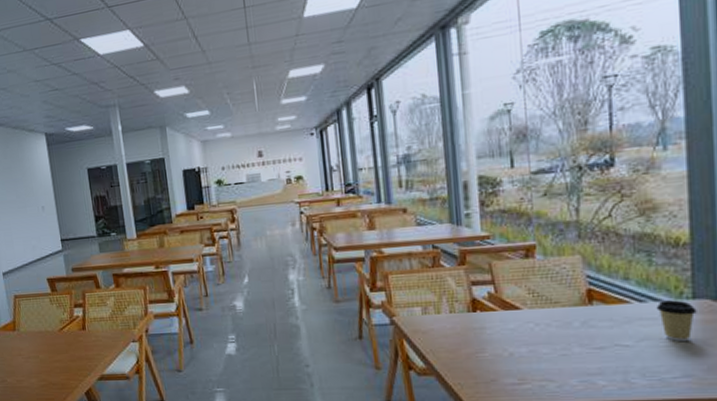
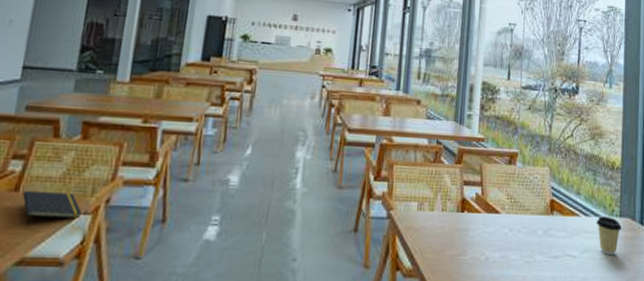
notepad: none [88,328,132,353] -> present [22,190,82,225]

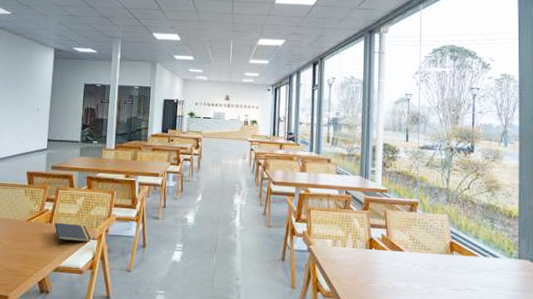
coffee cup: present [596,216,622,254] -> none [494,257,521,291]

